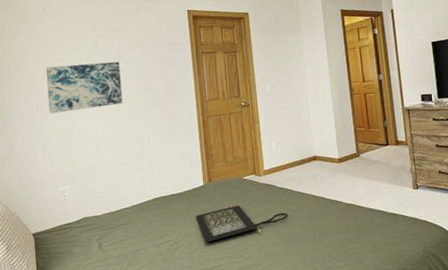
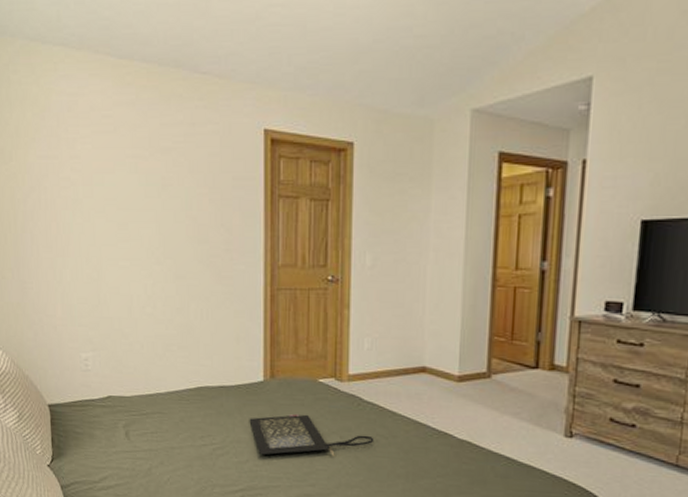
wall art: present [45,62,123,114] -> none [69,192,166,257]

